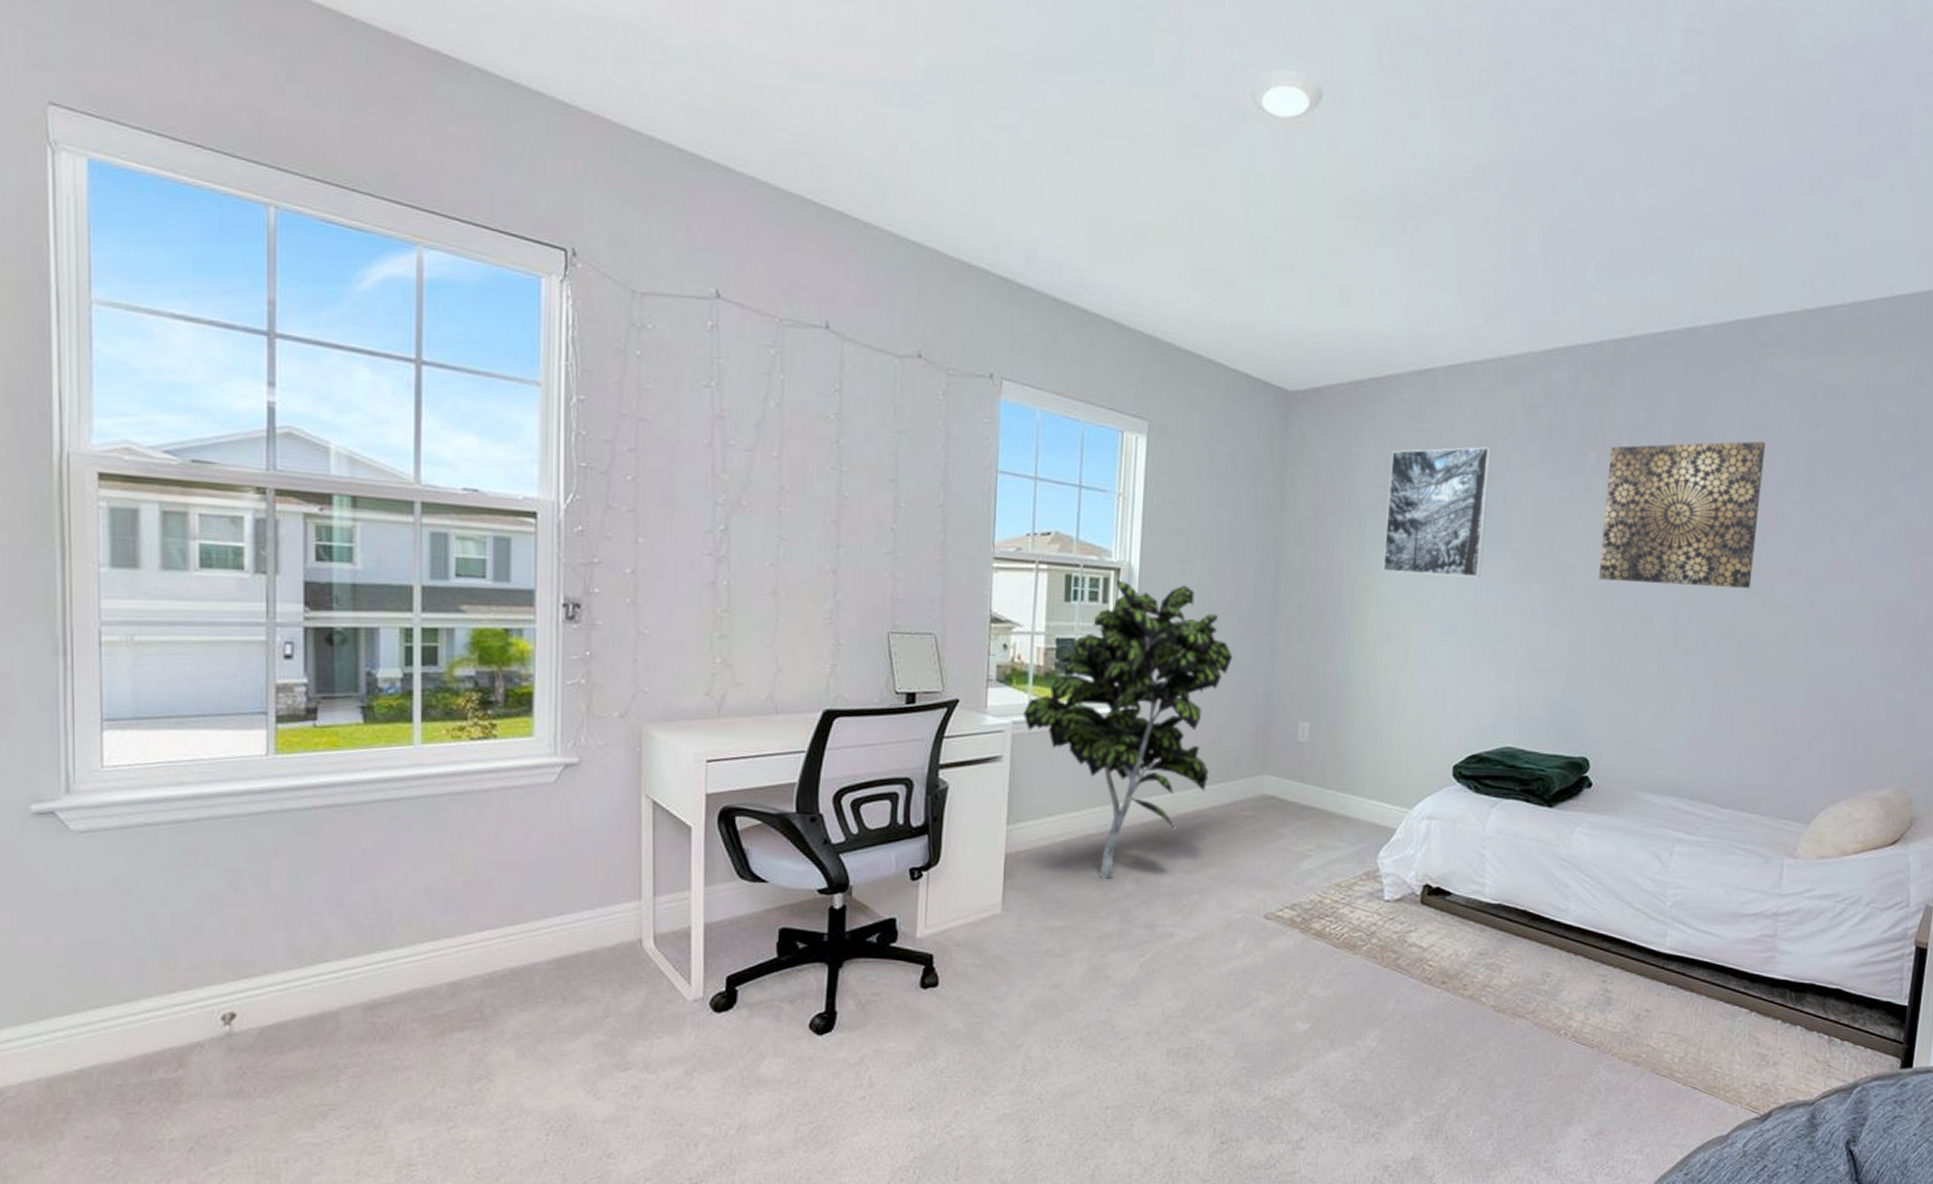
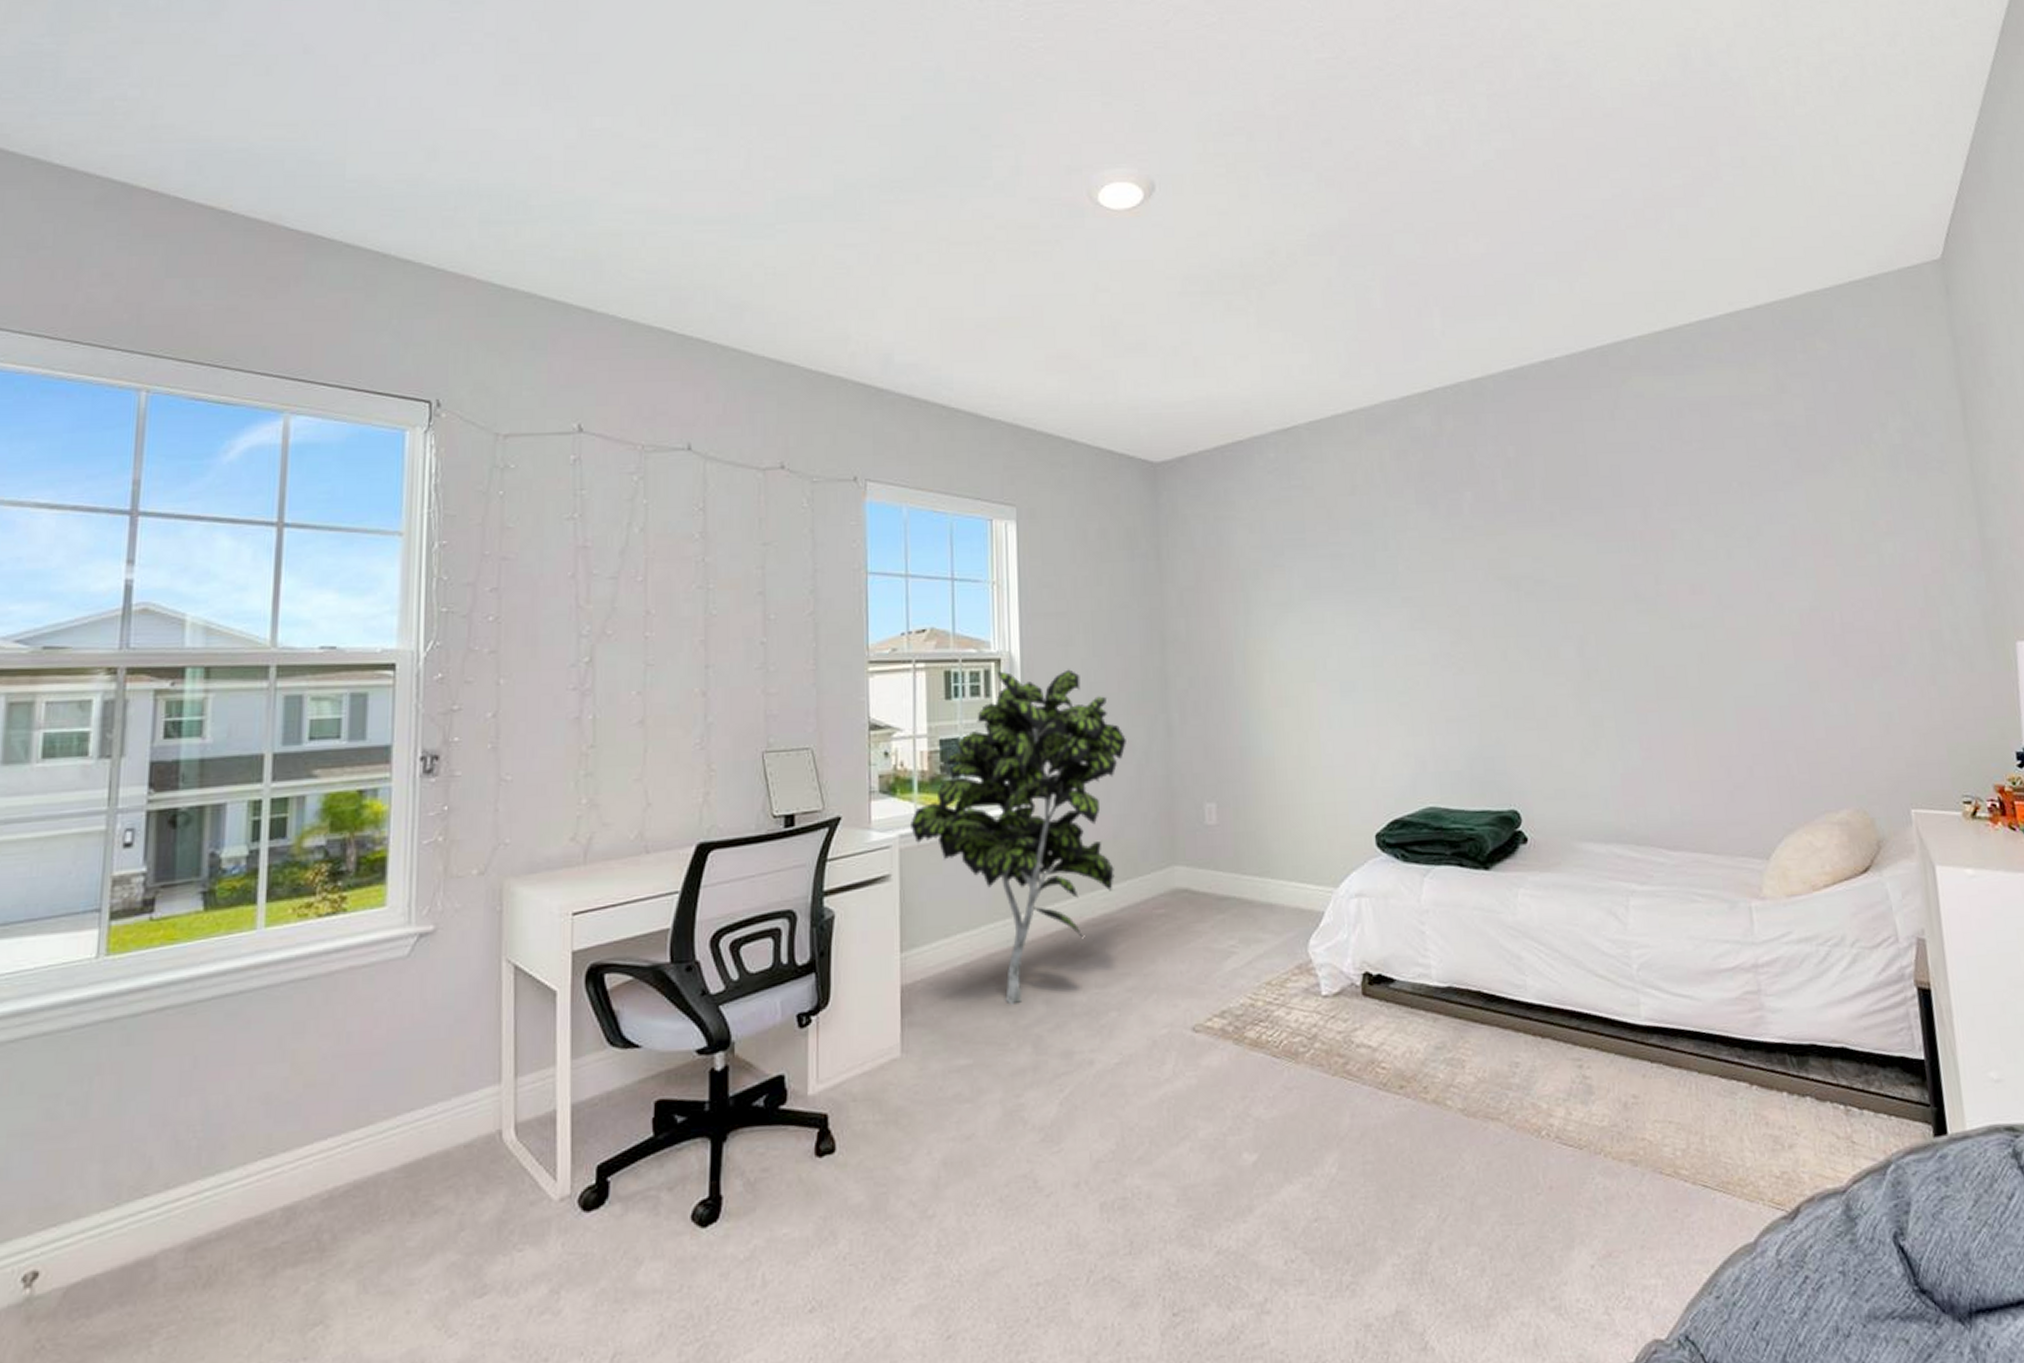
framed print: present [1383,447,1492,578] -> none [1266,497,1374,634]
wall art: present [1598,441,1765,588] -> none [1486,462,1655,618]

